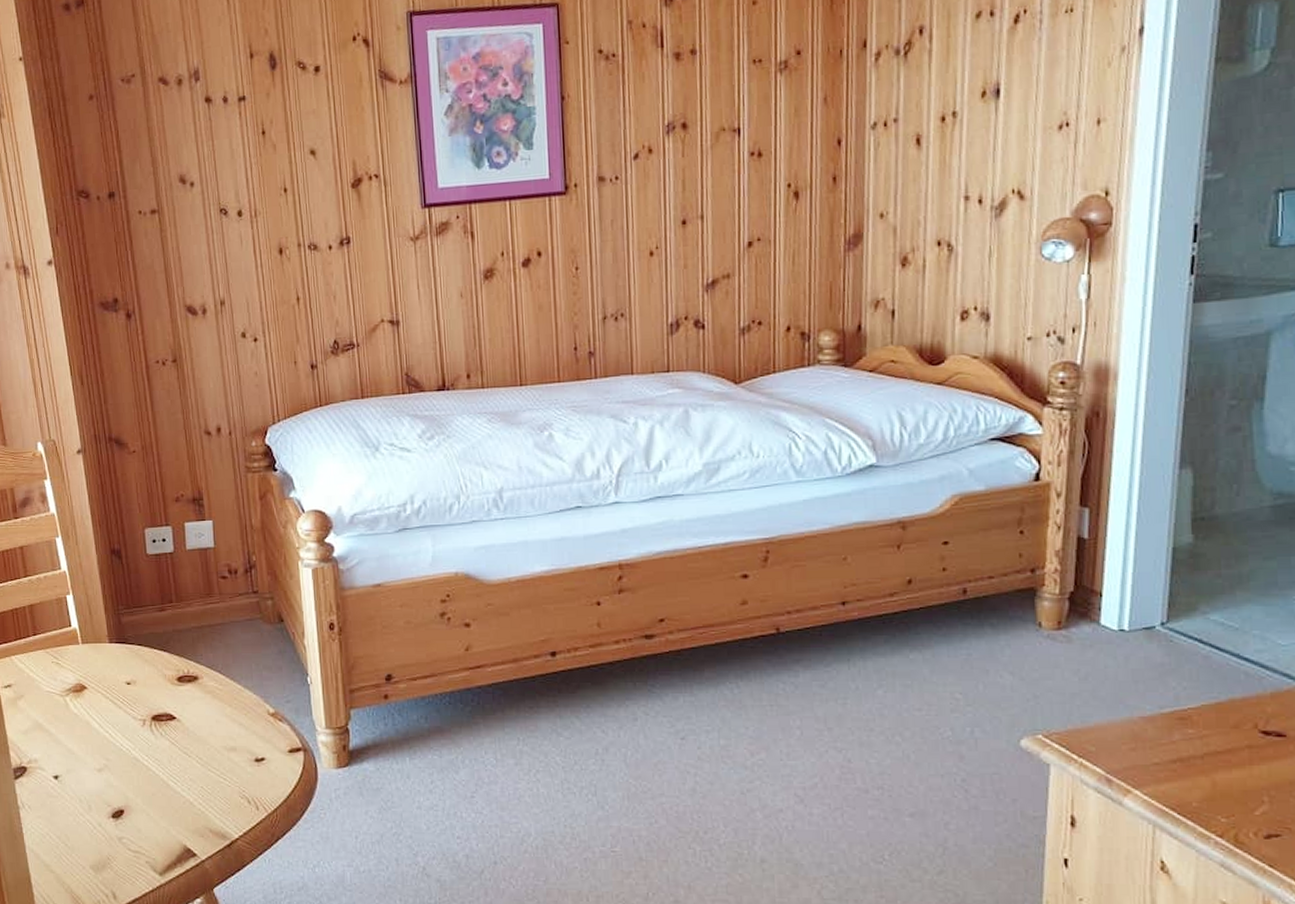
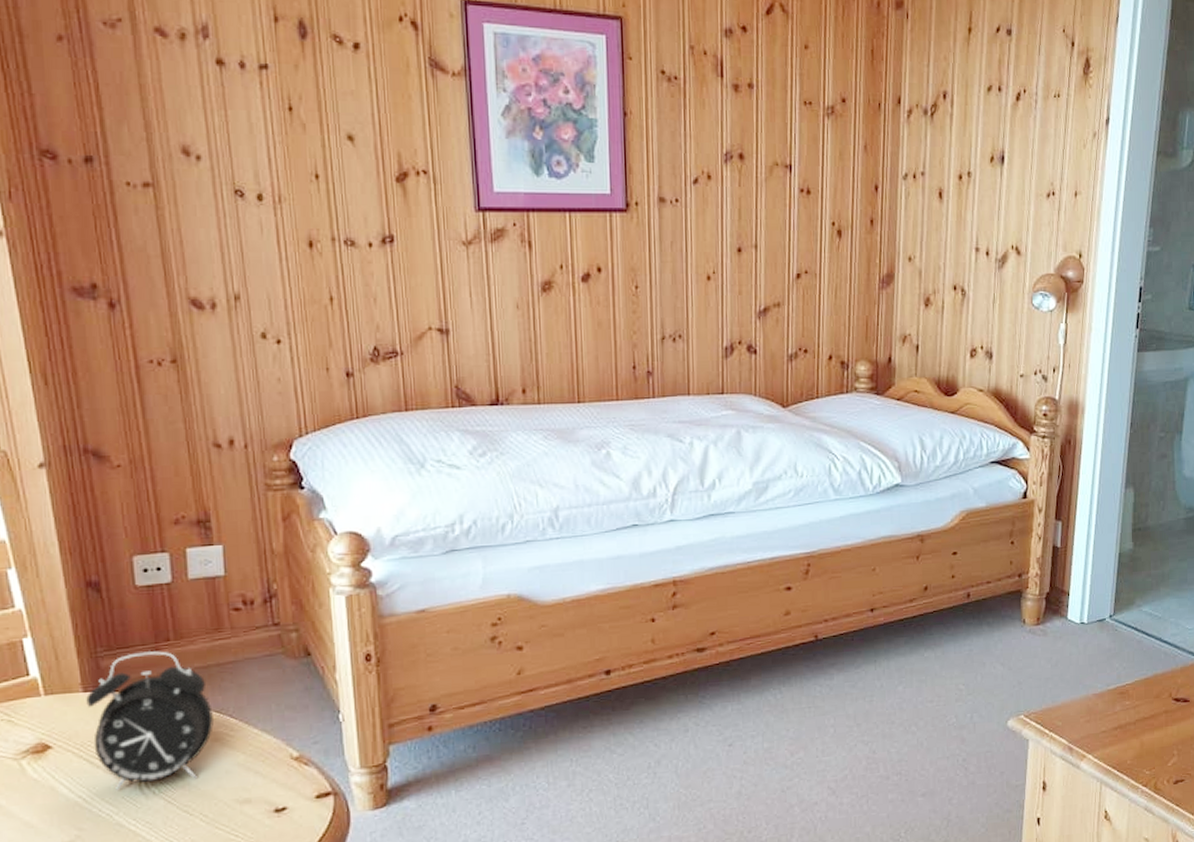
alarm clock: none [111,611,207,729] -> present [86,651,215,790]

